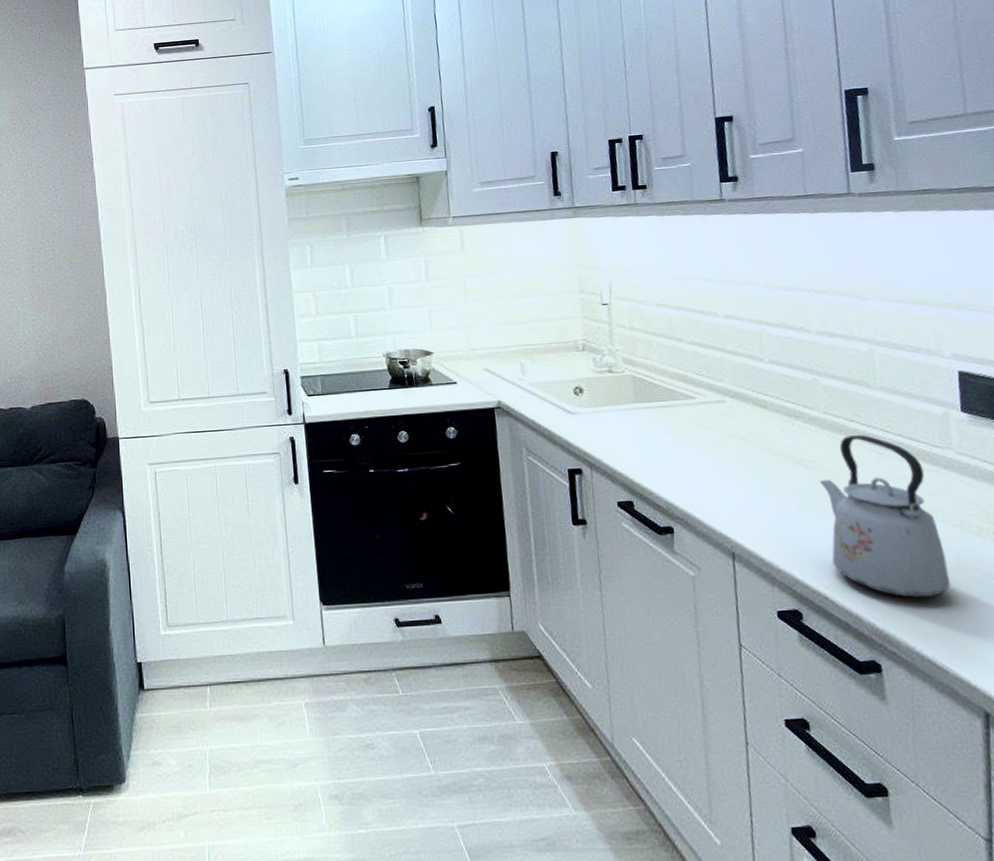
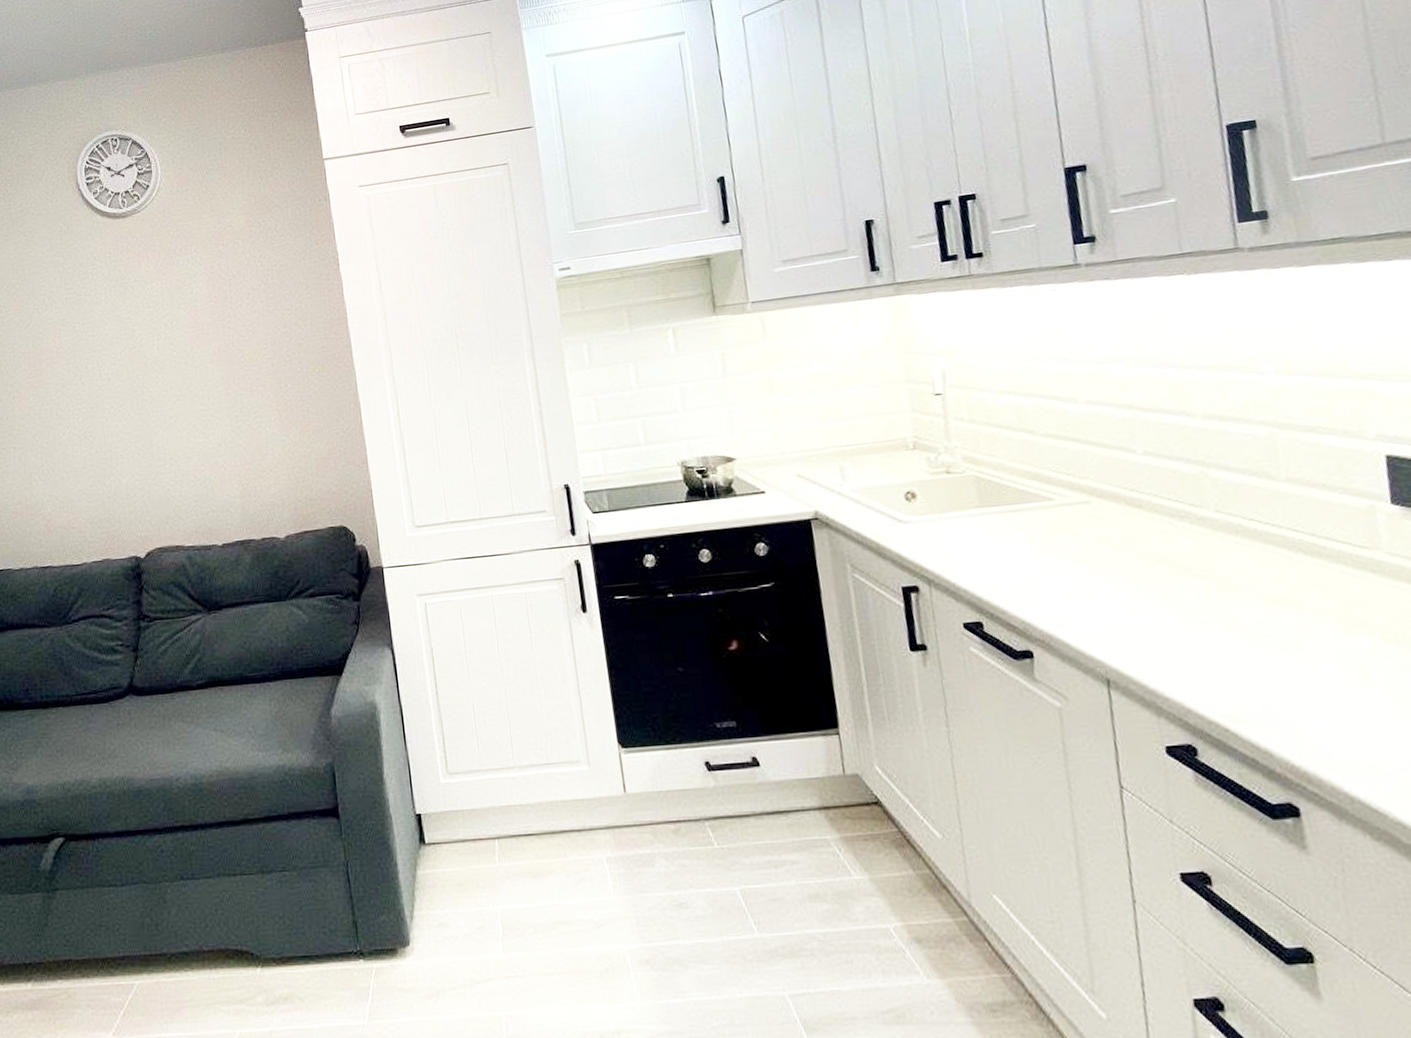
kettle: present [820,435,951,598] -> none [1213,536,1386,728]

